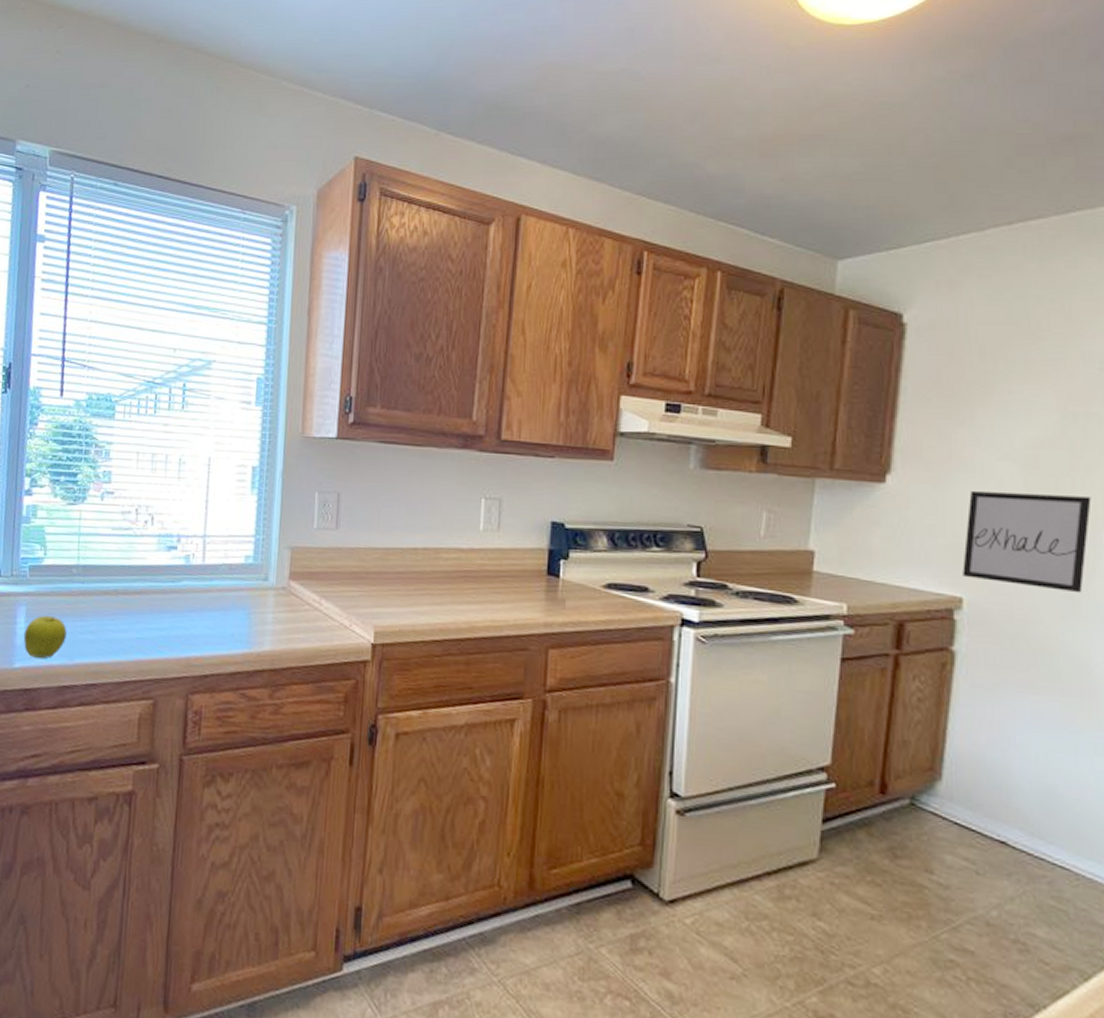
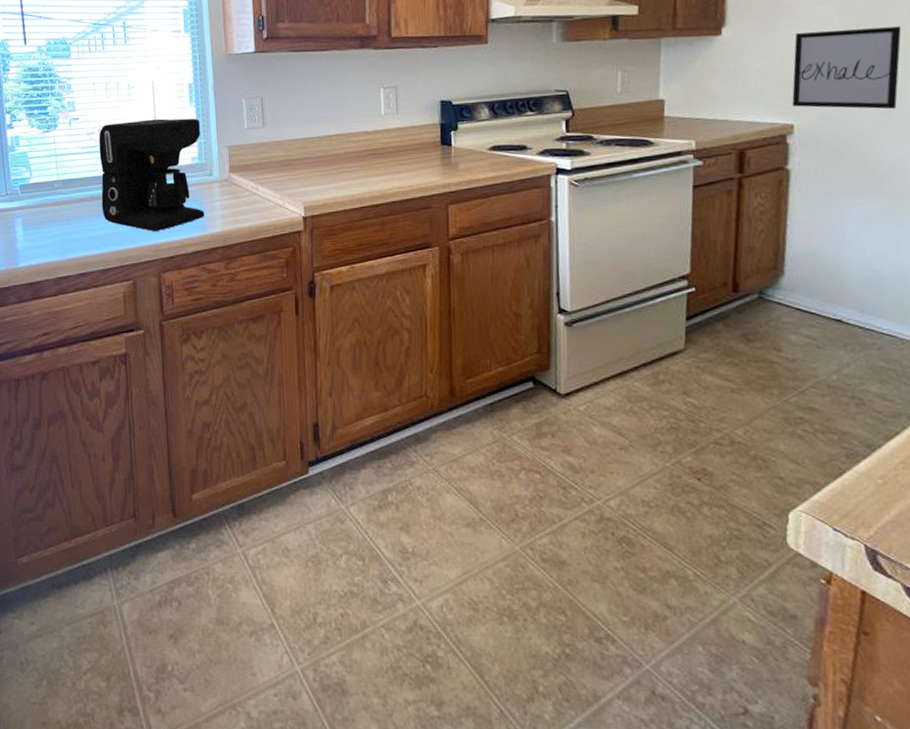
fruit: present [23,616,67,658] -> none [23,224,57,257]
coffee maker: none [127,503,261,643] -> present [98,118,205,232]

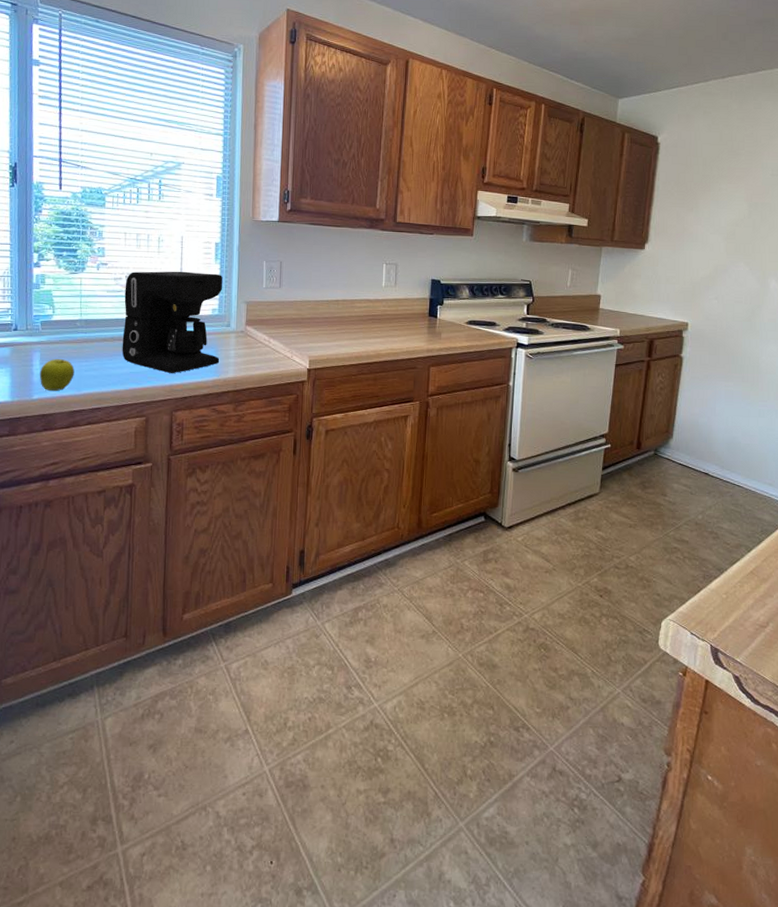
fruit: none [23,224,57,257] -> present [39,359,75,391]
wall art: present [792,26,902,110] -> none [689,254,763,318]

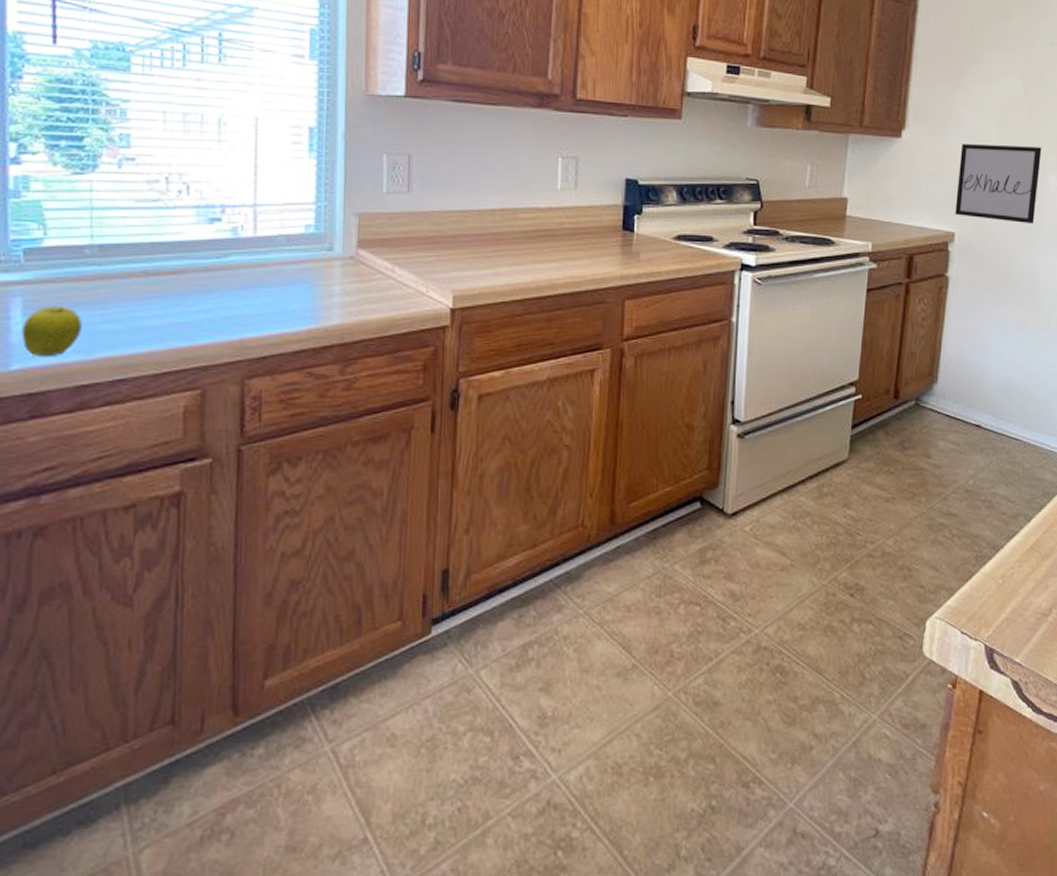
coffee maker: present [122,271,223,374] -> none [161,169,322,323]
wall art: none [689,254,763,318] -> present [955,144,1042,225]

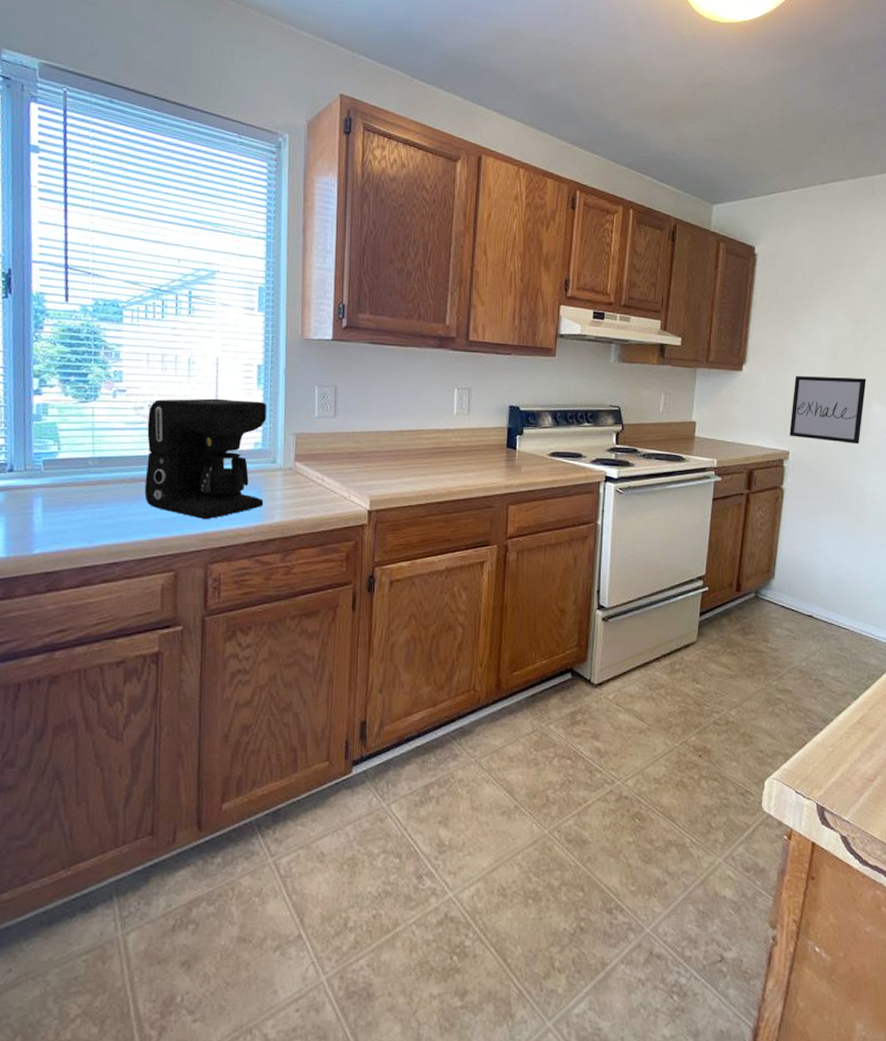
fruit: present [21,307,82,356] -> none [41,505,86,543]
coffee maker: none [161,169,322,323] -> present [144,398,267,520]

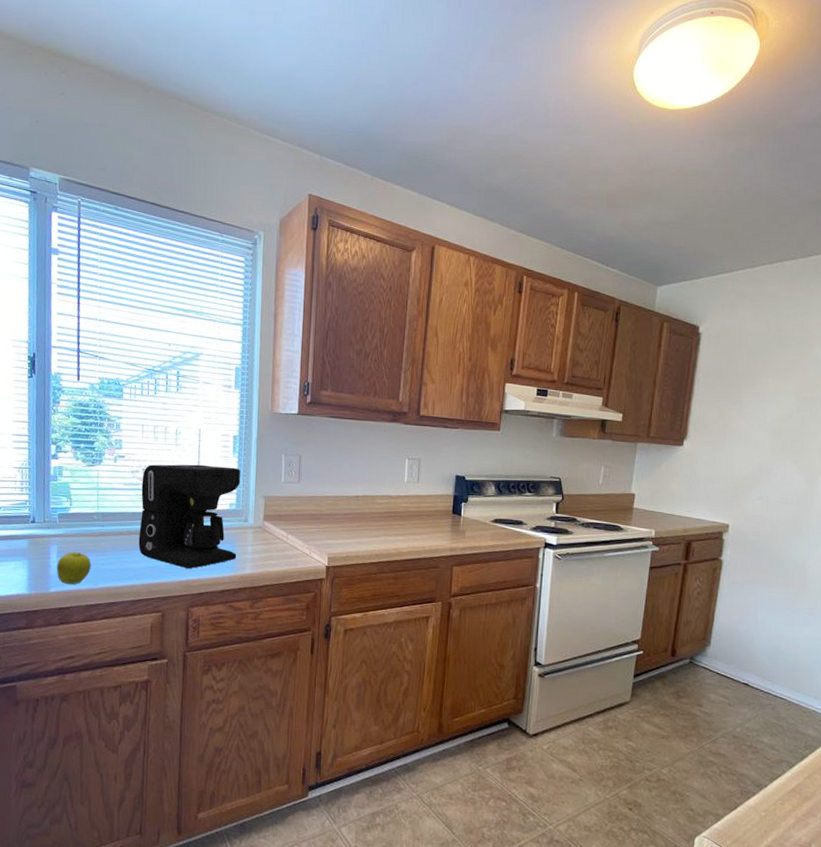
fruit: none [41,505,86,543] -> present [56,552,91,584]
wall art: present [789,376,866,445] -> none [730,452,812,520]

